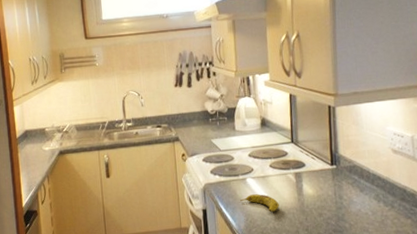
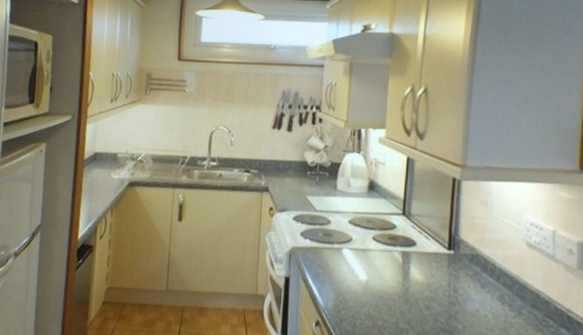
fruit: present [240,194,279,212] -> none [332,269,378,294]

